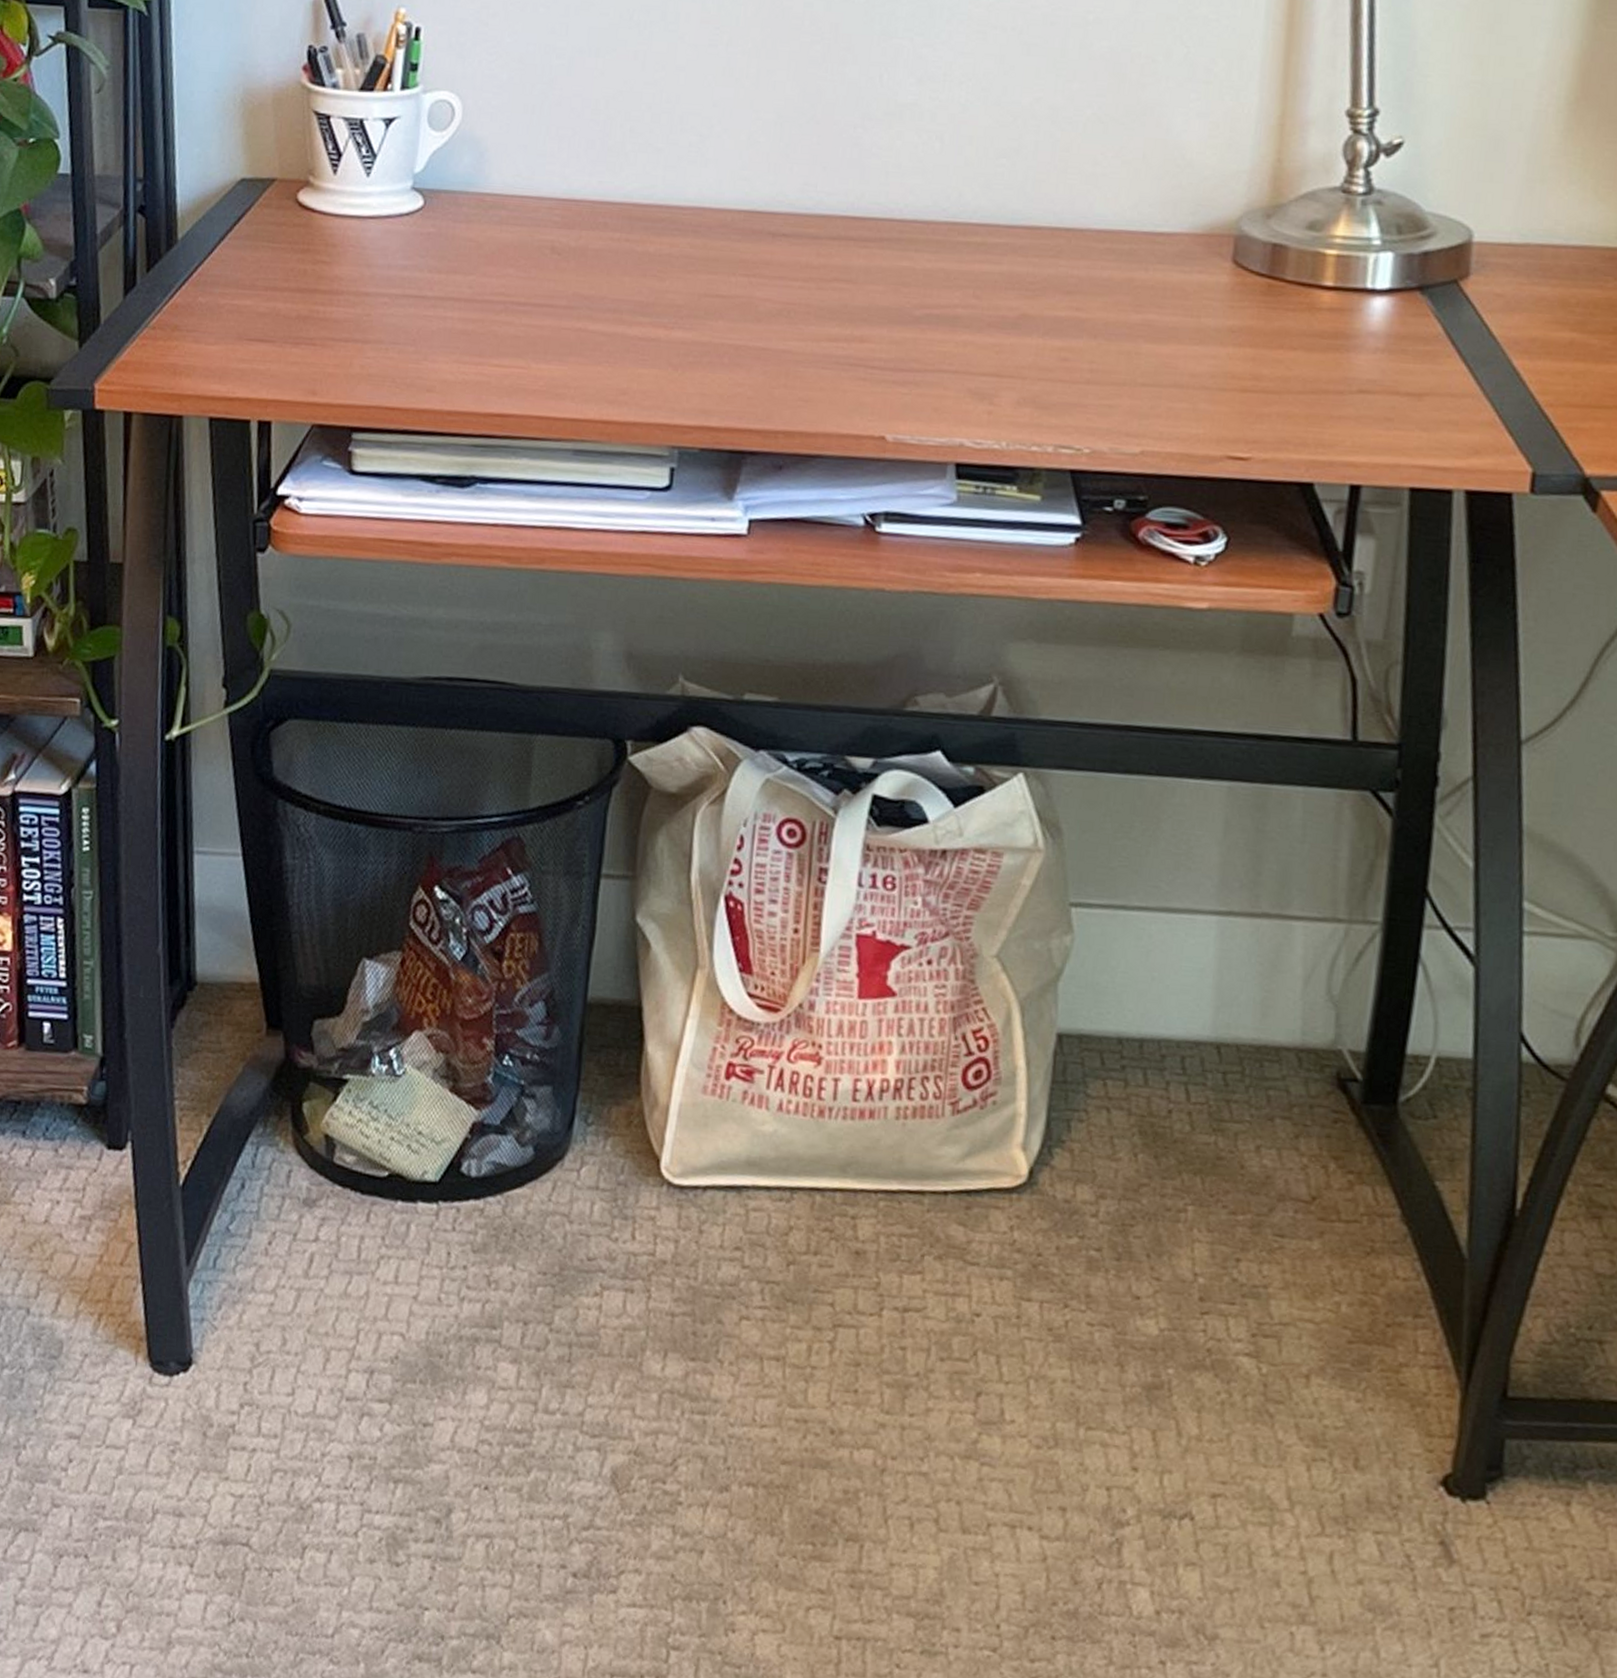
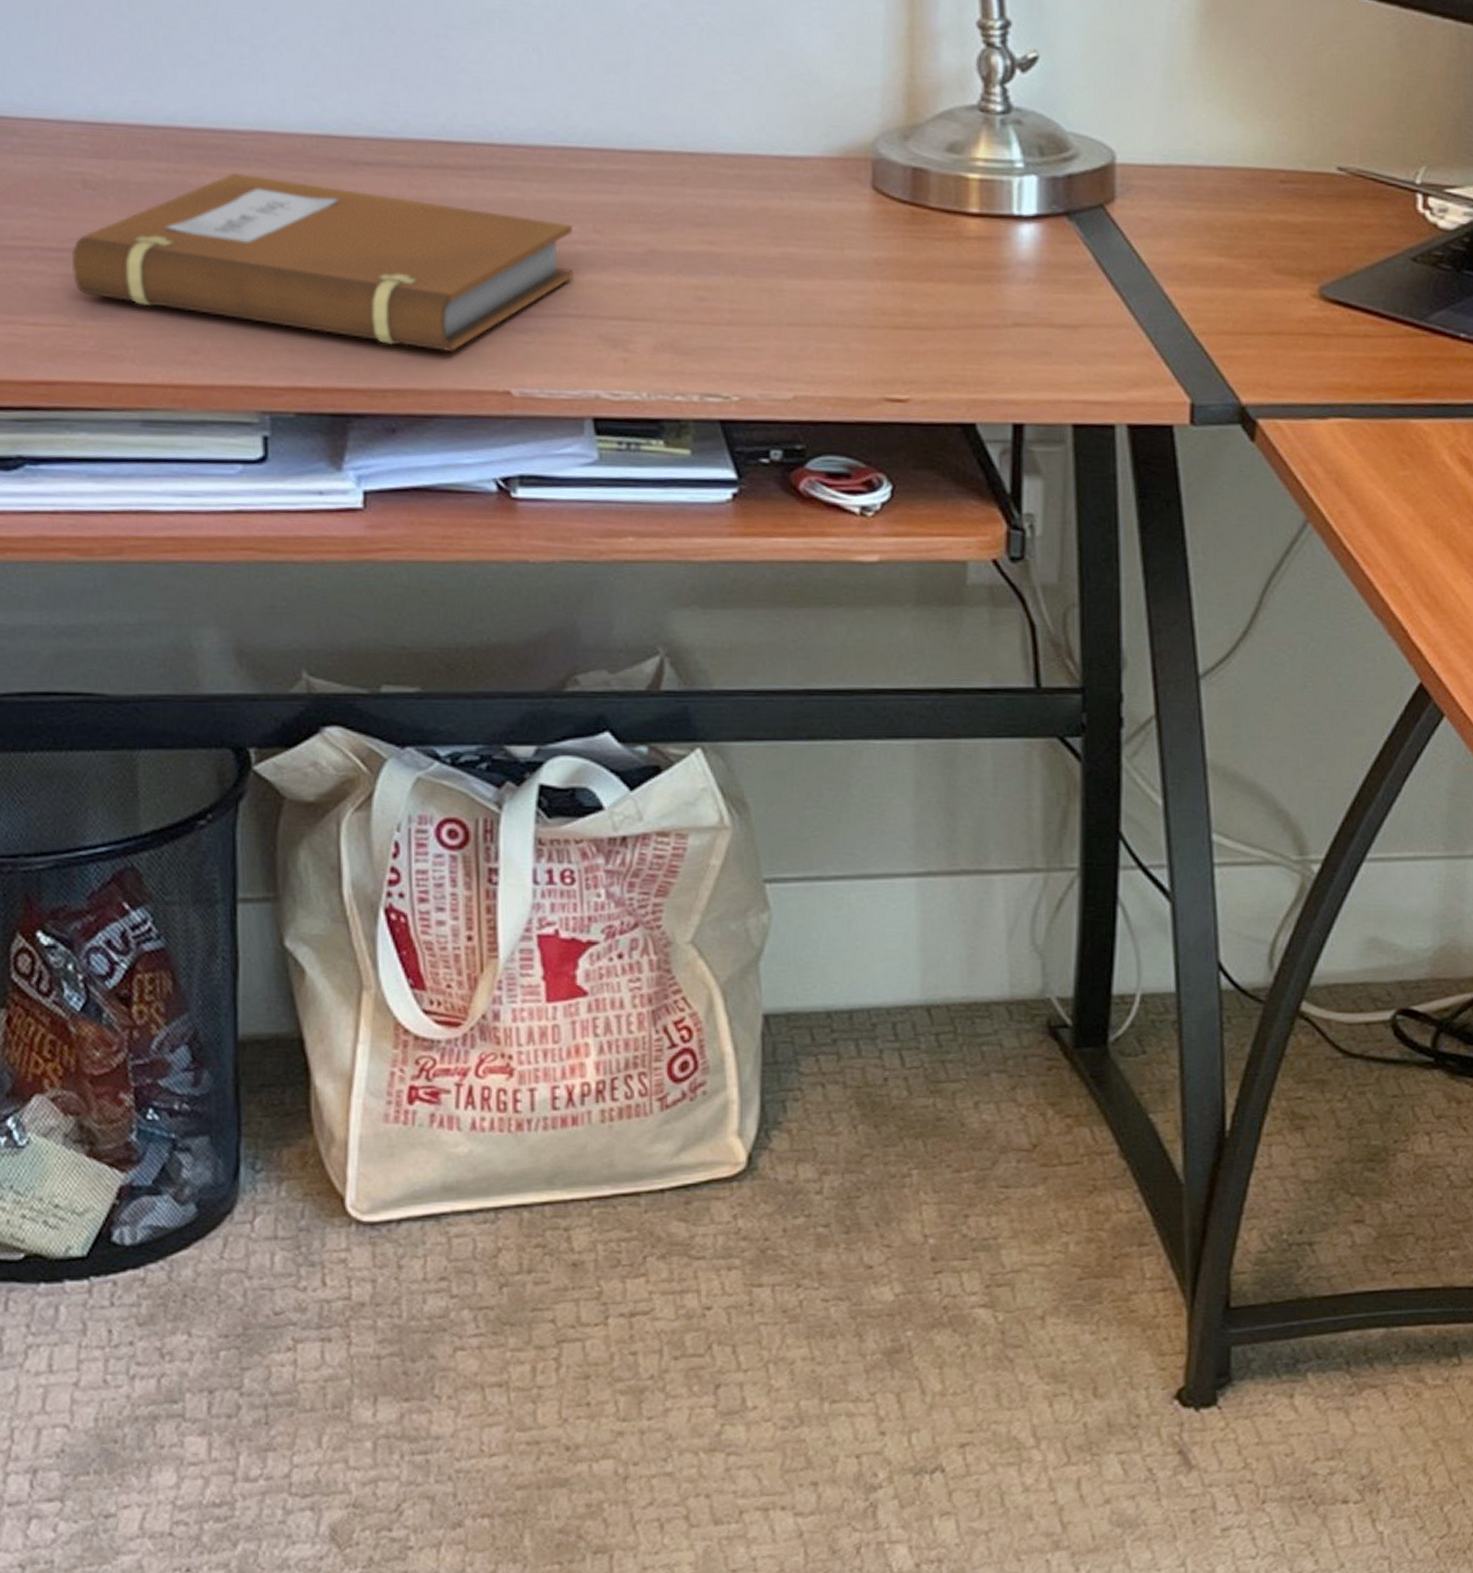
notebook: none [533,242,955,401] -> present [71,172,574,353]

